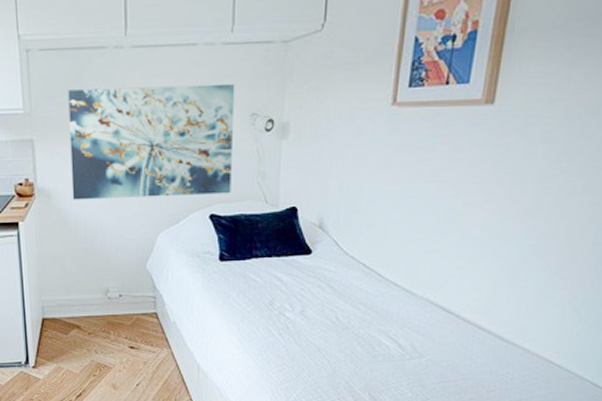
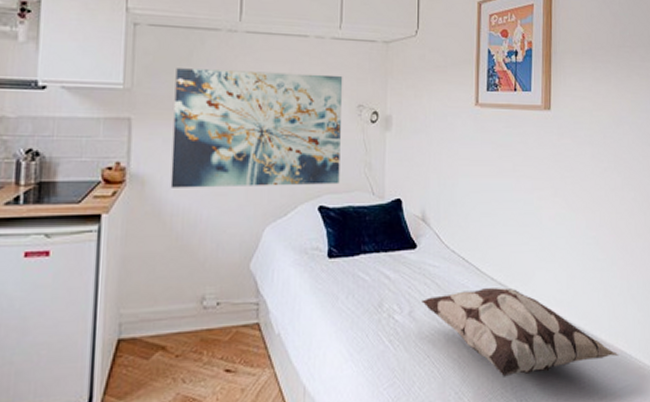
decorative pillow: none [315,293,544,374] -> present [422,288,619,377]

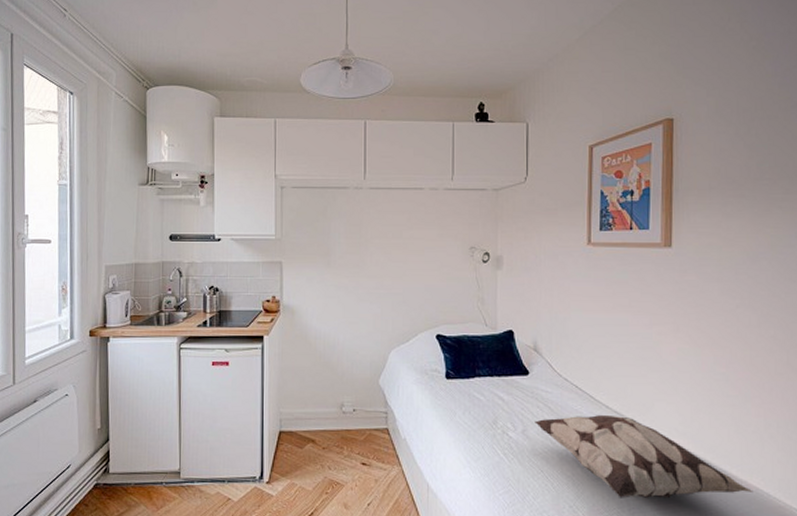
wall art: present [170,68,343,188] -> none [314,221,456,318]

